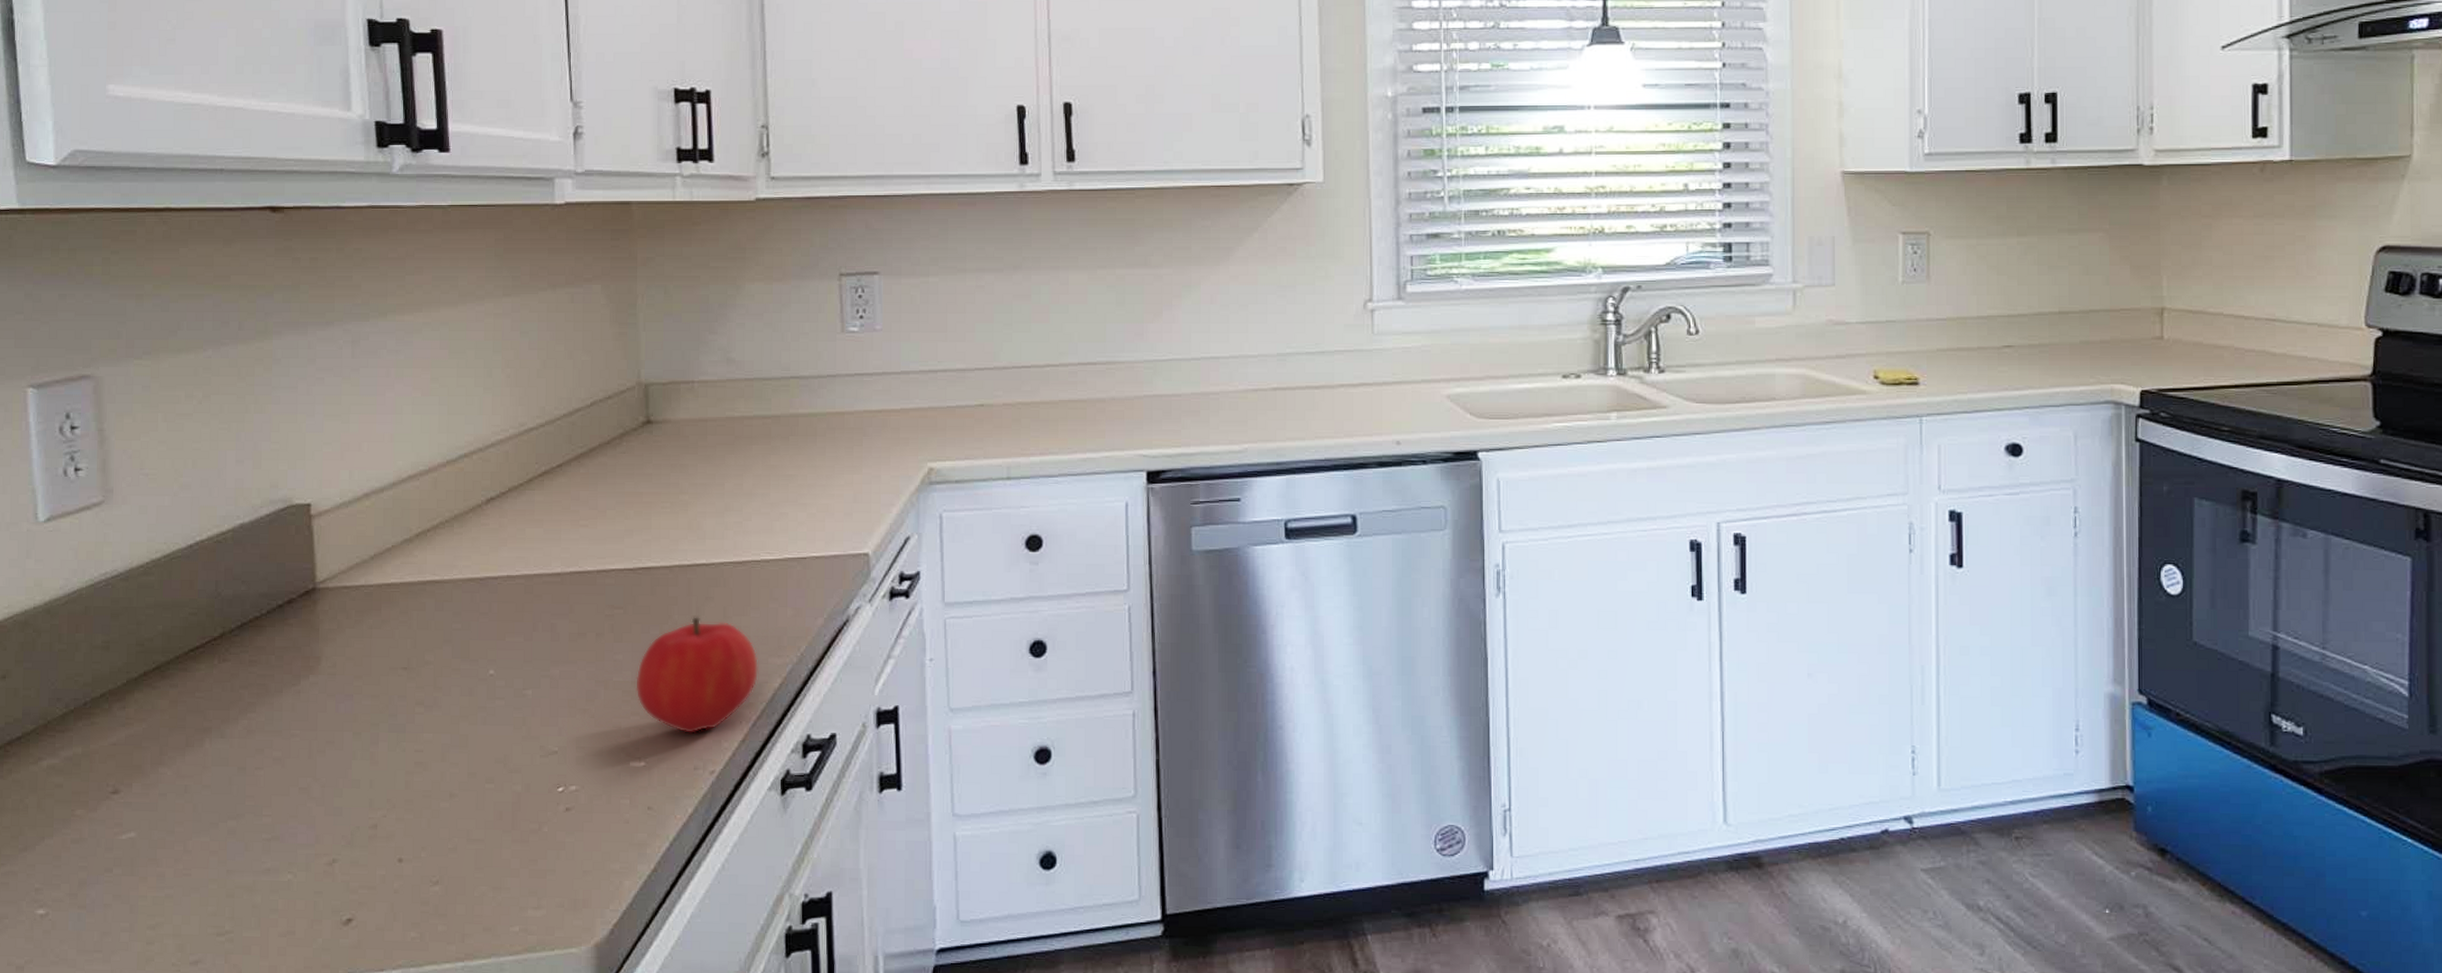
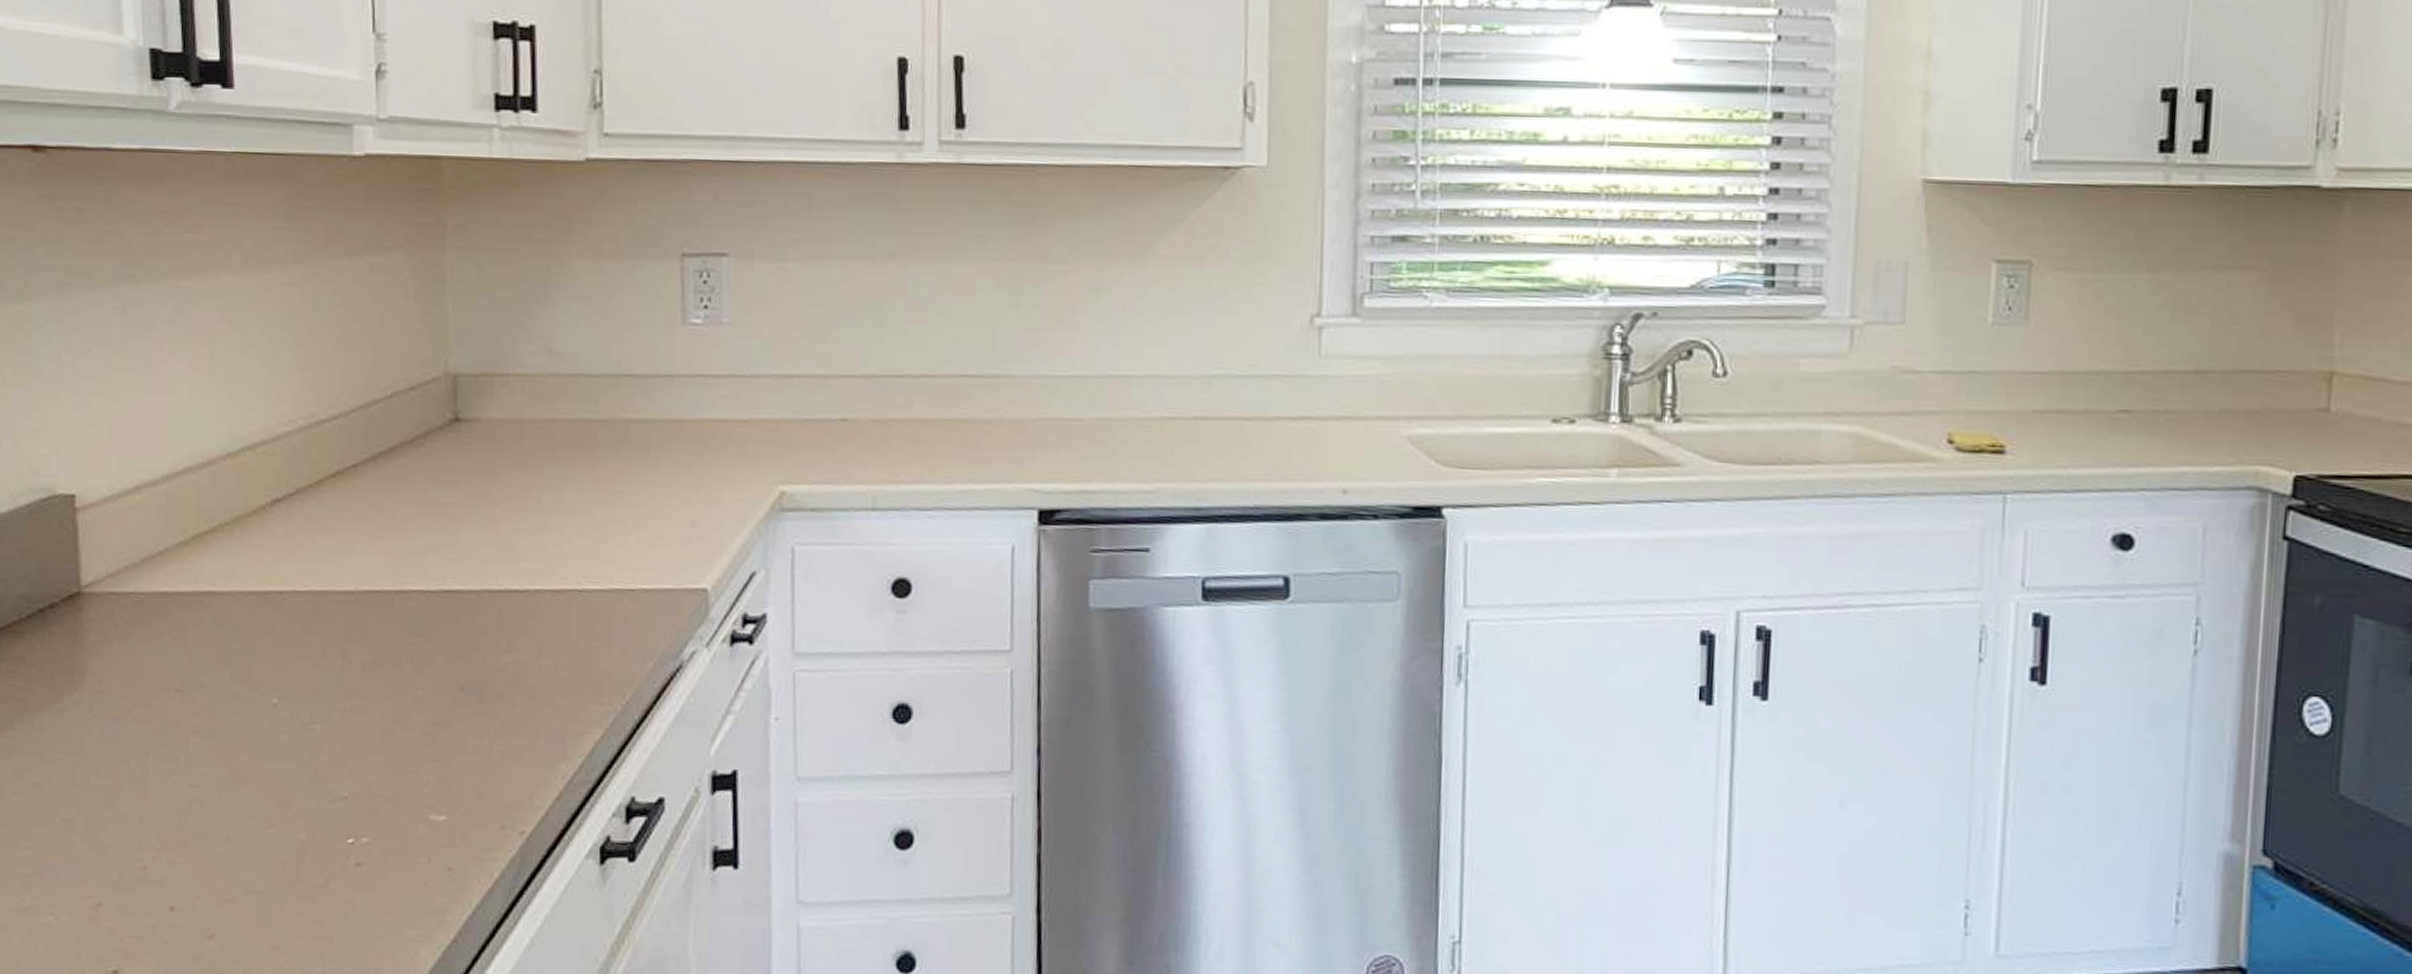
fruit: present [636,617,759,733] -> none [437,651,578,787]

